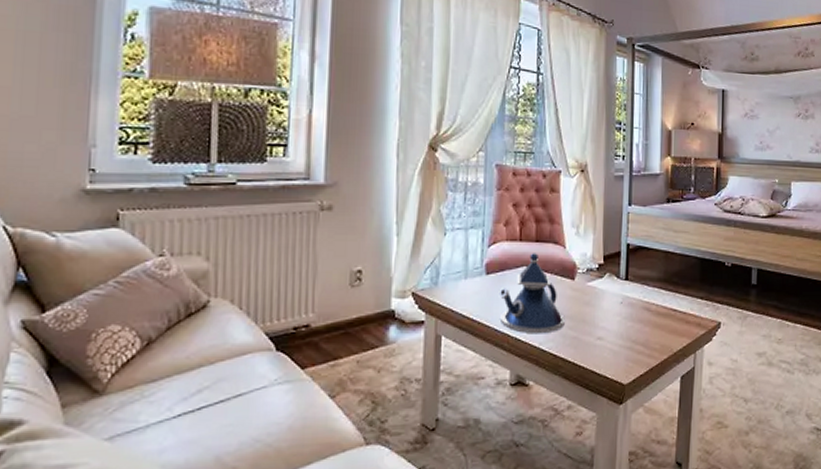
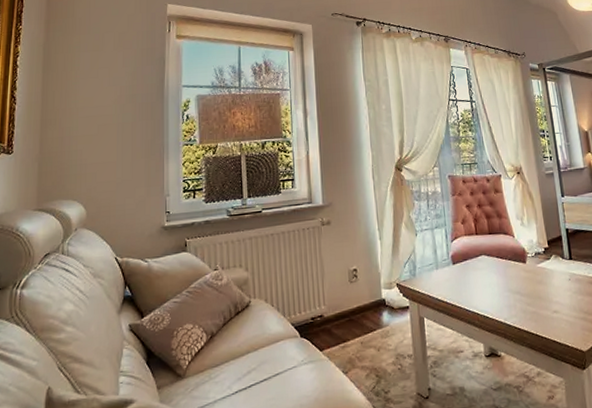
teapot: present [498,253,565,334] -> none [465,243,524,311]

